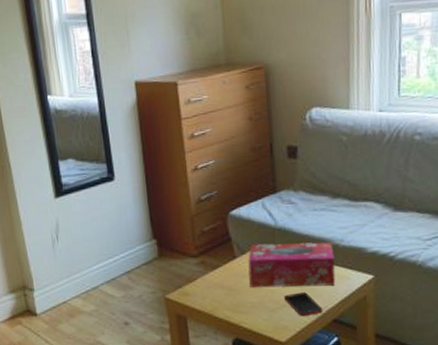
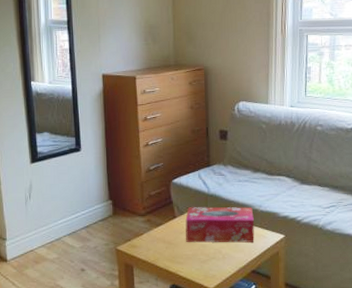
cell phone: present [284,292,323,316] -> none [213,247,244,267]

